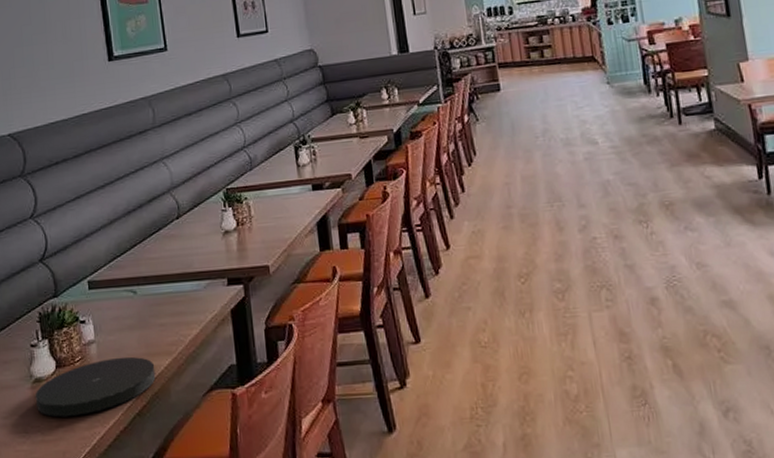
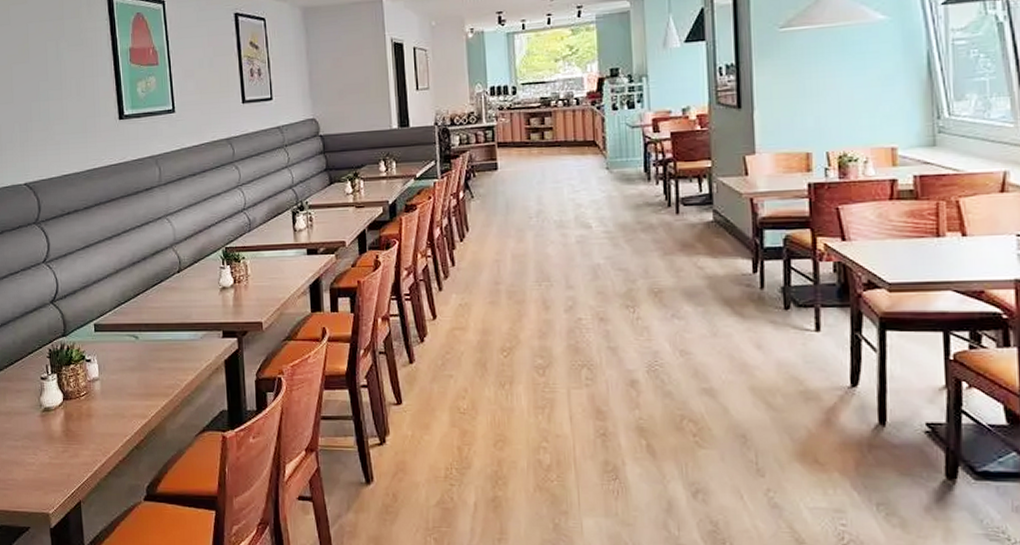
plate: present [35,356,156,417] -> none [44,395,153,444]

